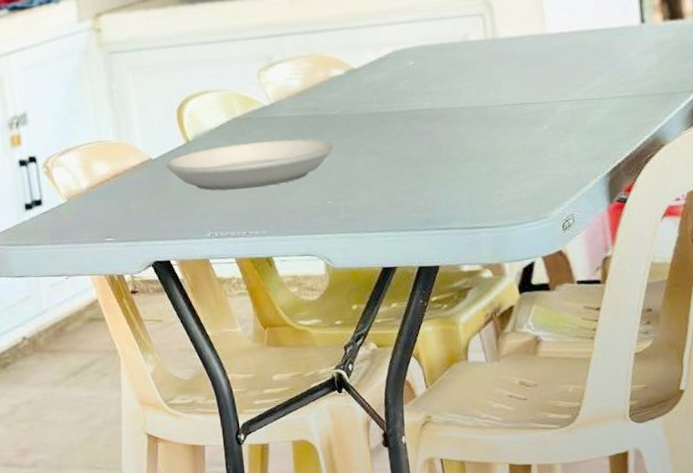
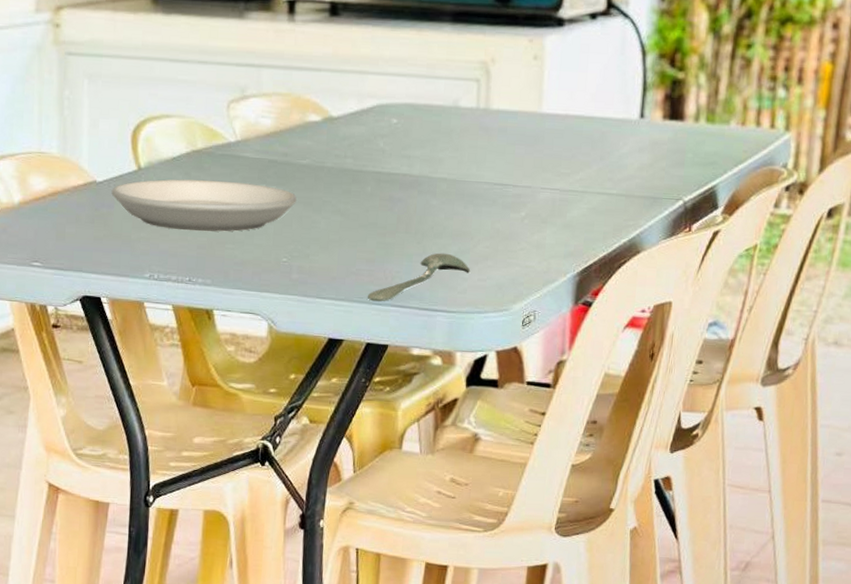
spoon: none [412,174,505,228] -> present [368,253,471,302]

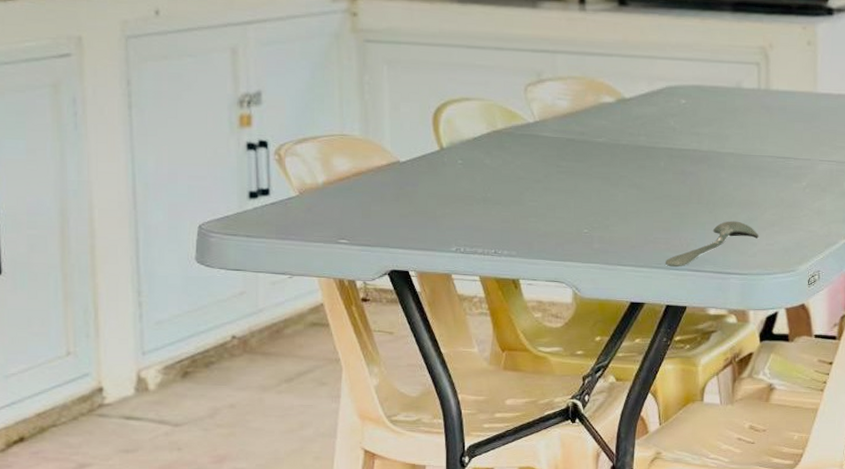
plate: present [111,179,297,232] -> none [415,158,595,207]

